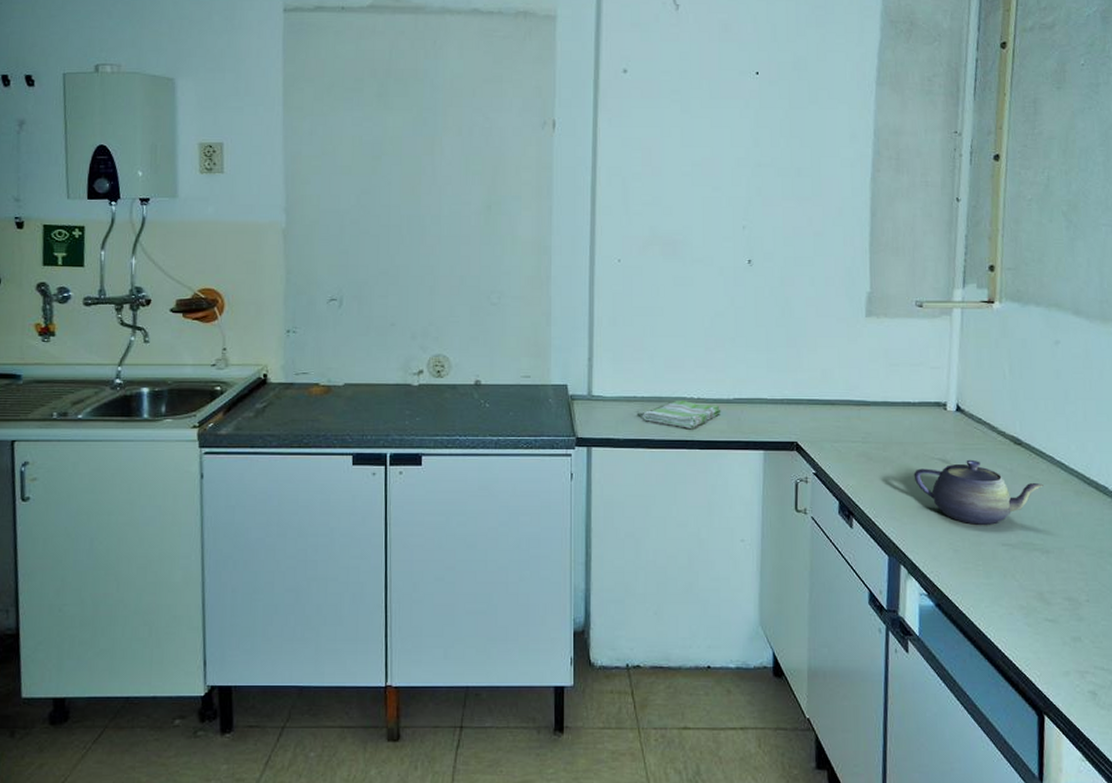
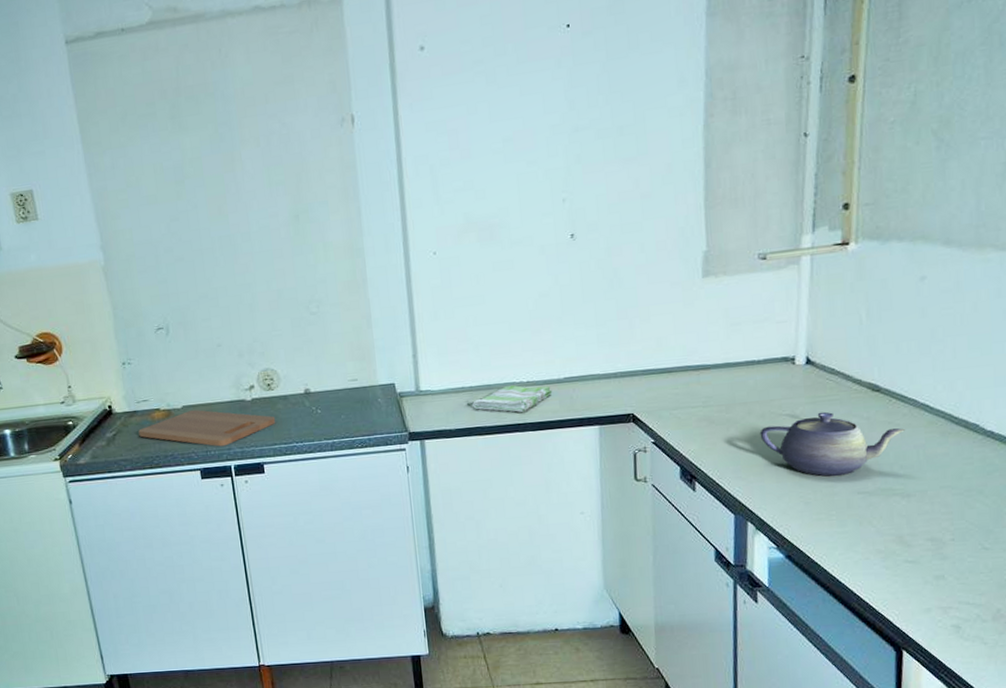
cutting board: none [292,390,441,432] -> present [138,410,276,447]

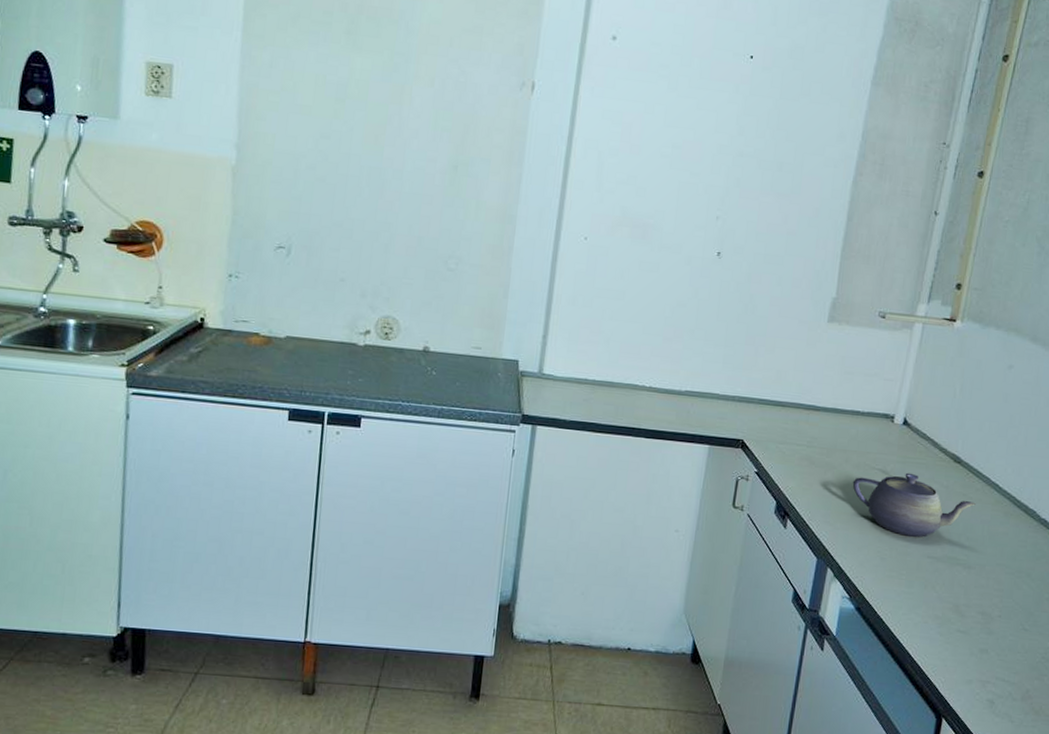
cutting board: present [138,410,276,447] -> none [228,343,386,390]
dish towel: present [472,385,553,412] -> none [592,387,672,417]

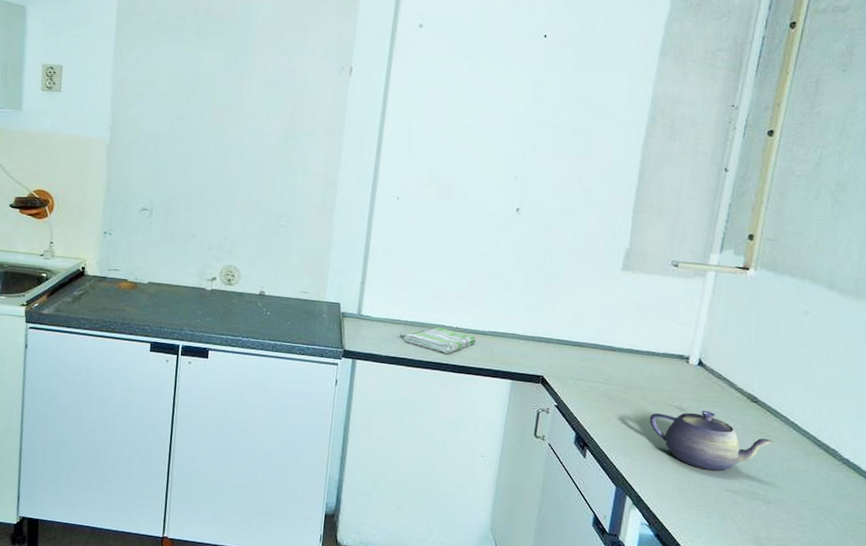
dish towel: none [592,387,672,417] -> present [405,327,477,353]

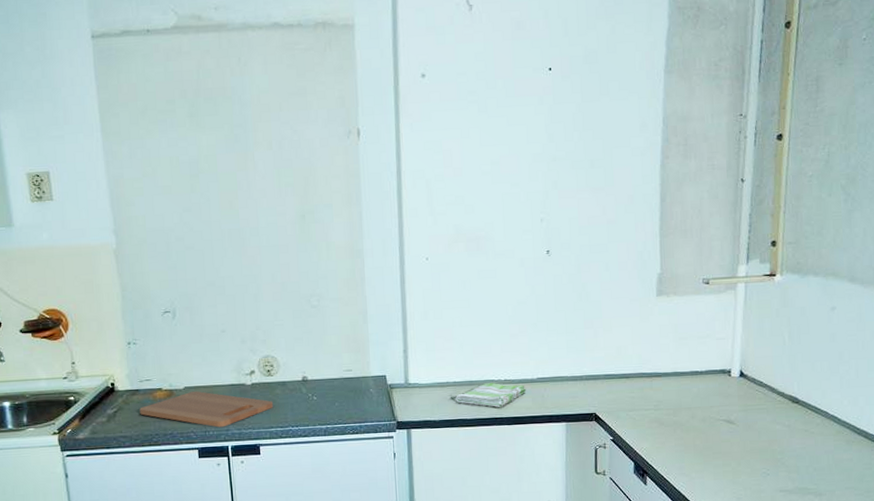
cutting board: none [103,287,229,326] -> present [139,391,274,428]
teapot: present [649,410,775,472] -> none [701,418,819,475]

